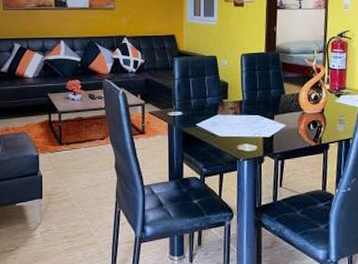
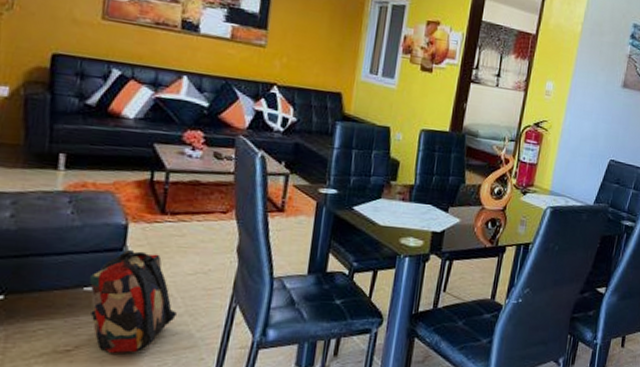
backpack: none [18,174,79,251] -> present [89,250,177,354]

